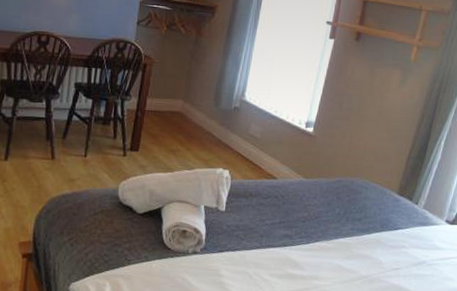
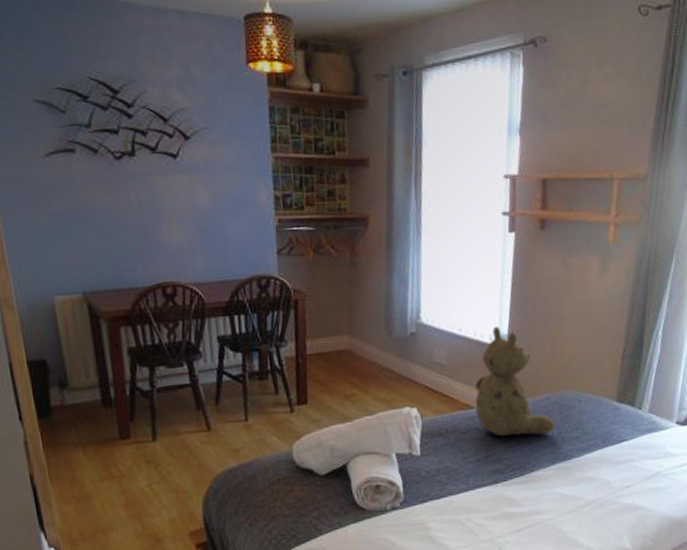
teddy bear: none [277,113,343,212] -> present [475,326,555,437]

